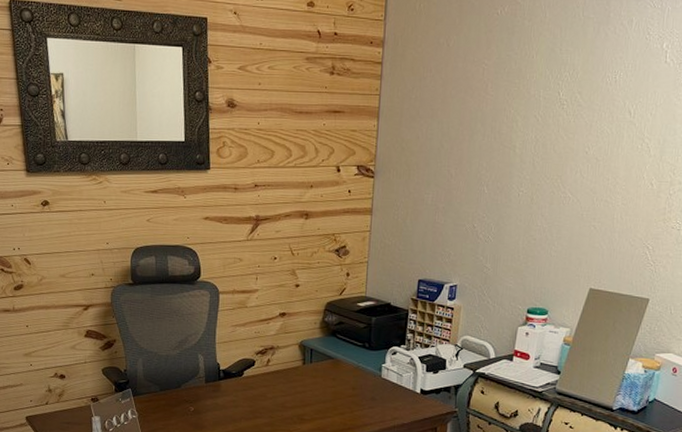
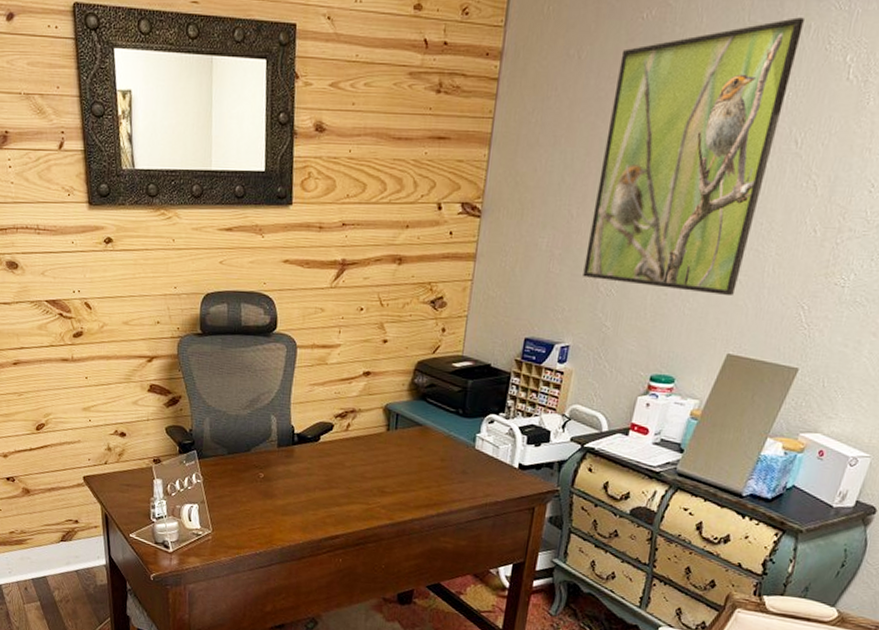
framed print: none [464,13,627,240] -> present [583,17,804,296]

